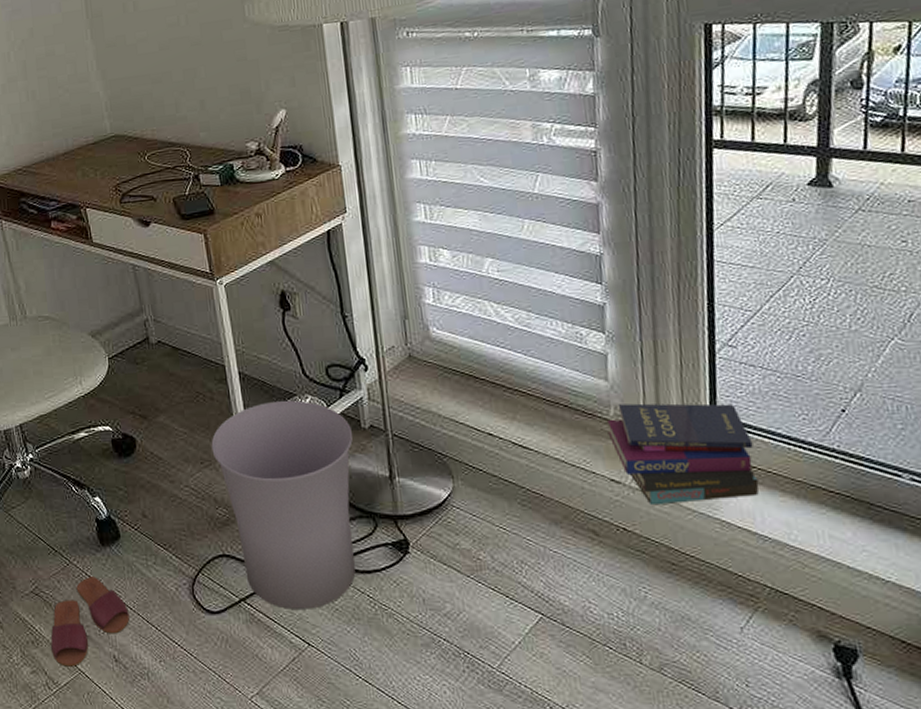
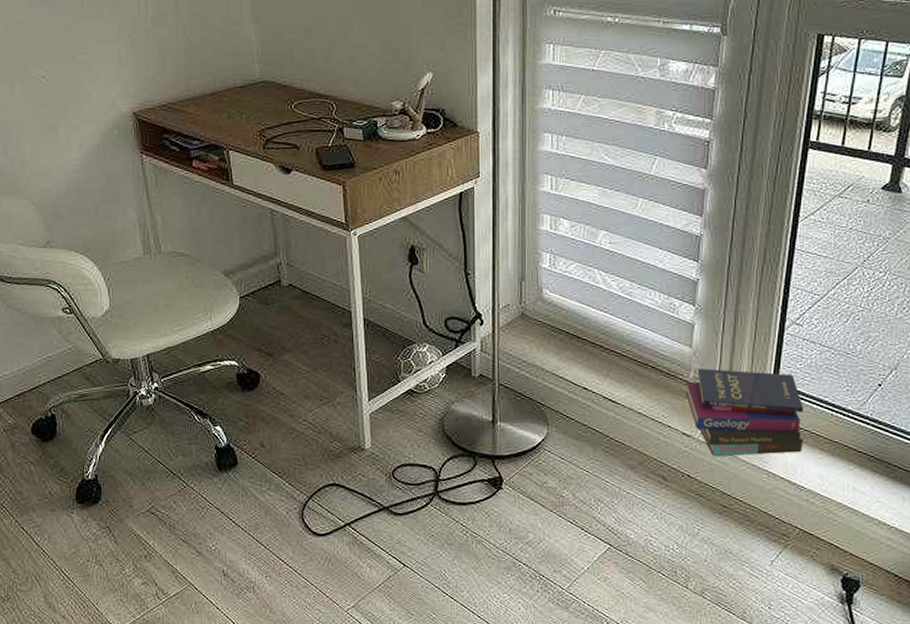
slippers: present [51,577,130,667] -> none [163,499,240,580]
waste bin: present [211,400,356,609] -> none [332,347,462,535]

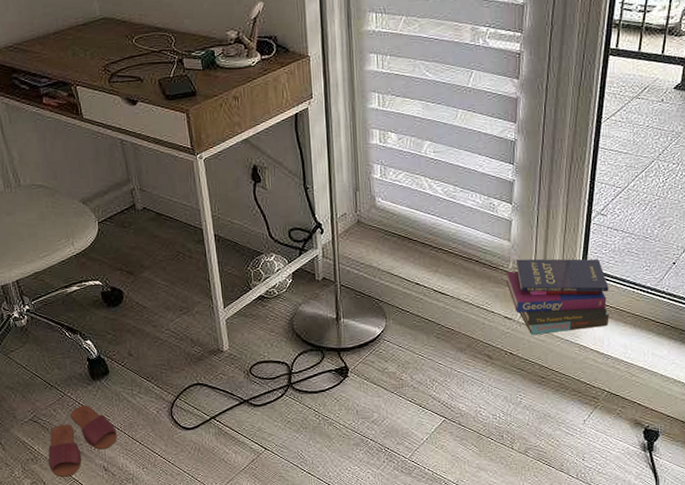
slippers: none [163,499,240,580] -> present [48,405,117,477]

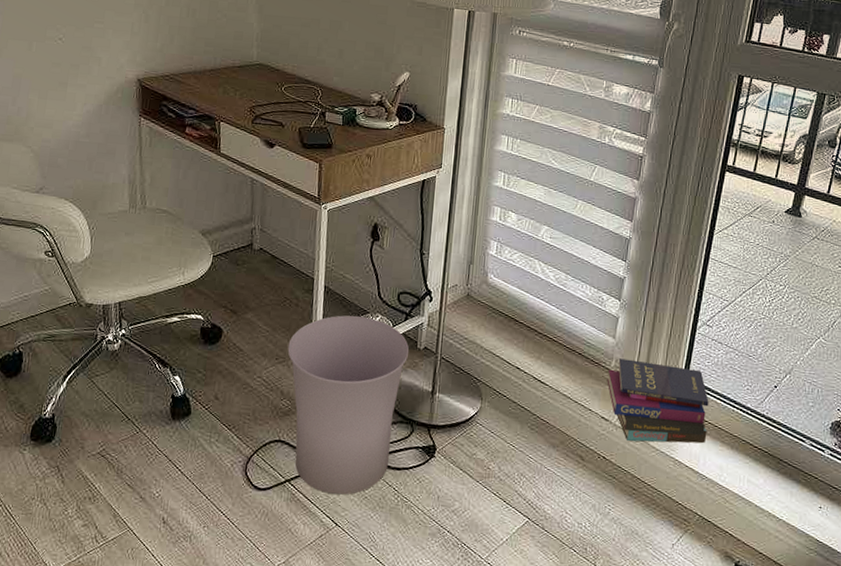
slippers: present [48,405,117,477] -> none [106,445,185,524]
waste bin: none [189,257,308,423] -> present [287,315,409,495]

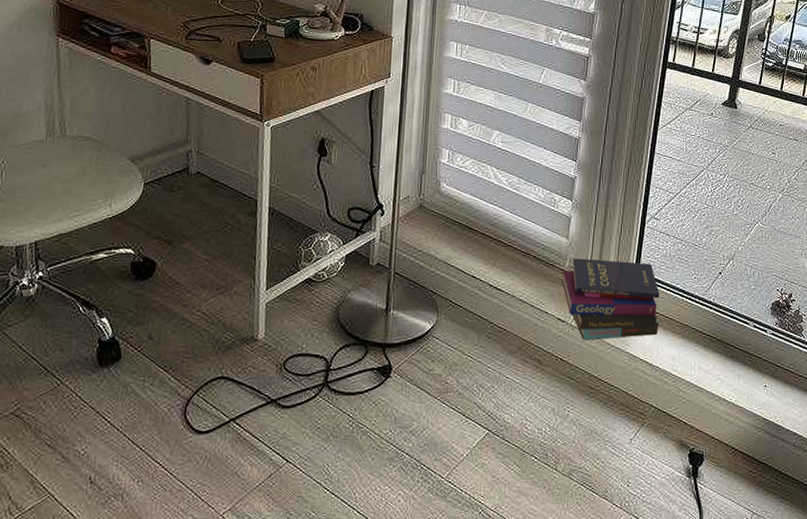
waste bin: present [287,315,409,495] -> none [229,236,361,428]

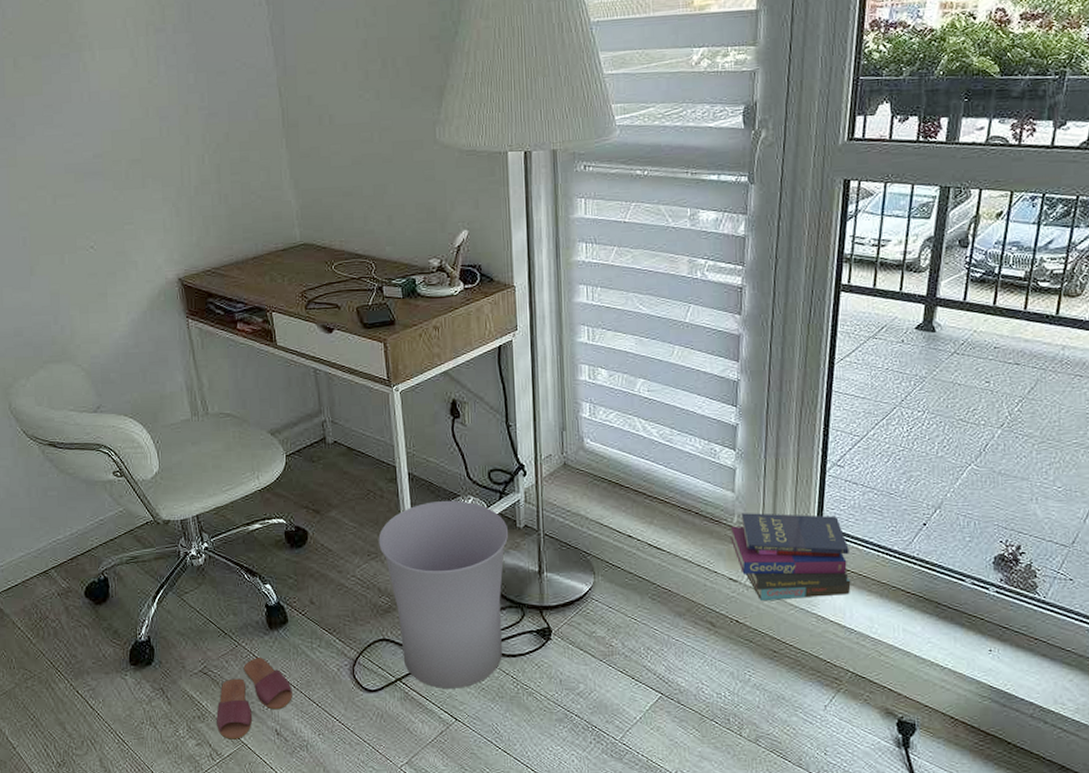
slippers: none [21,398,115,490] -> present [216,658,292,740]
waste bin: none [229,236,361,428] -> present [378,500,508,688]

